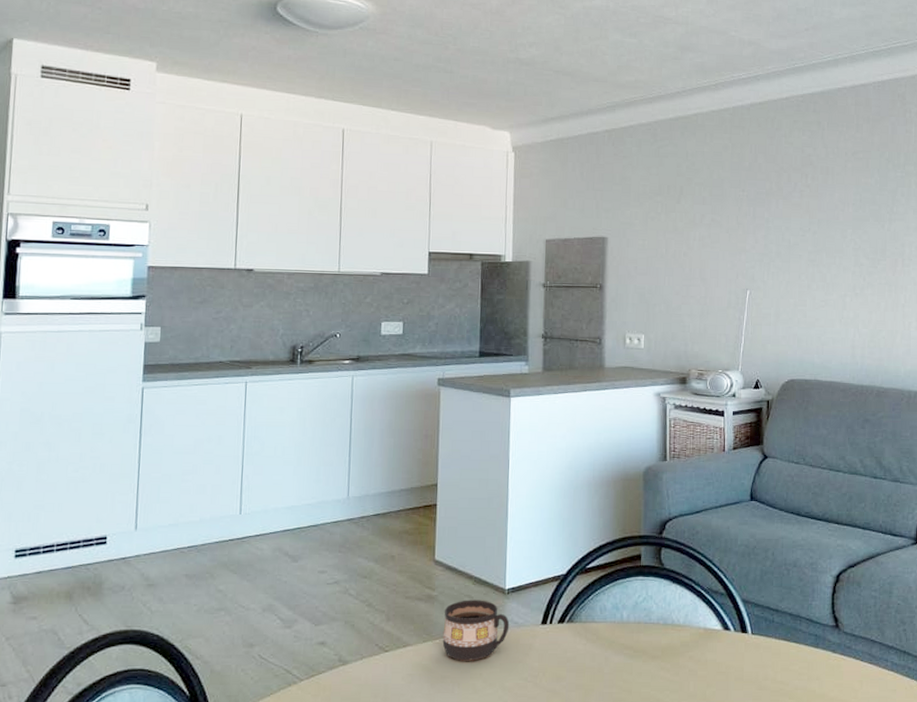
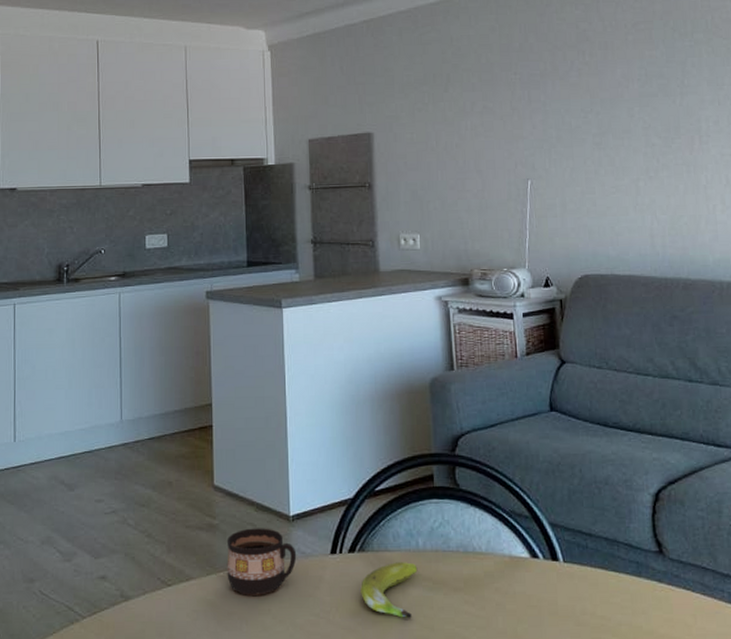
banana: none [567,632,621,683] -> present [360,562,418,619]

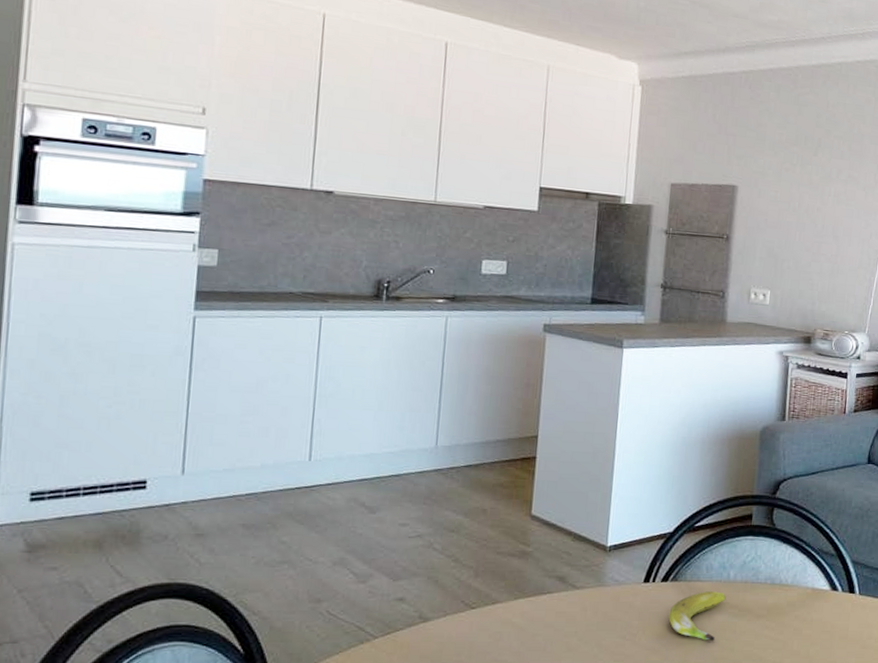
cup: present [226,528,297,596] -> none [535,556,610,619]

